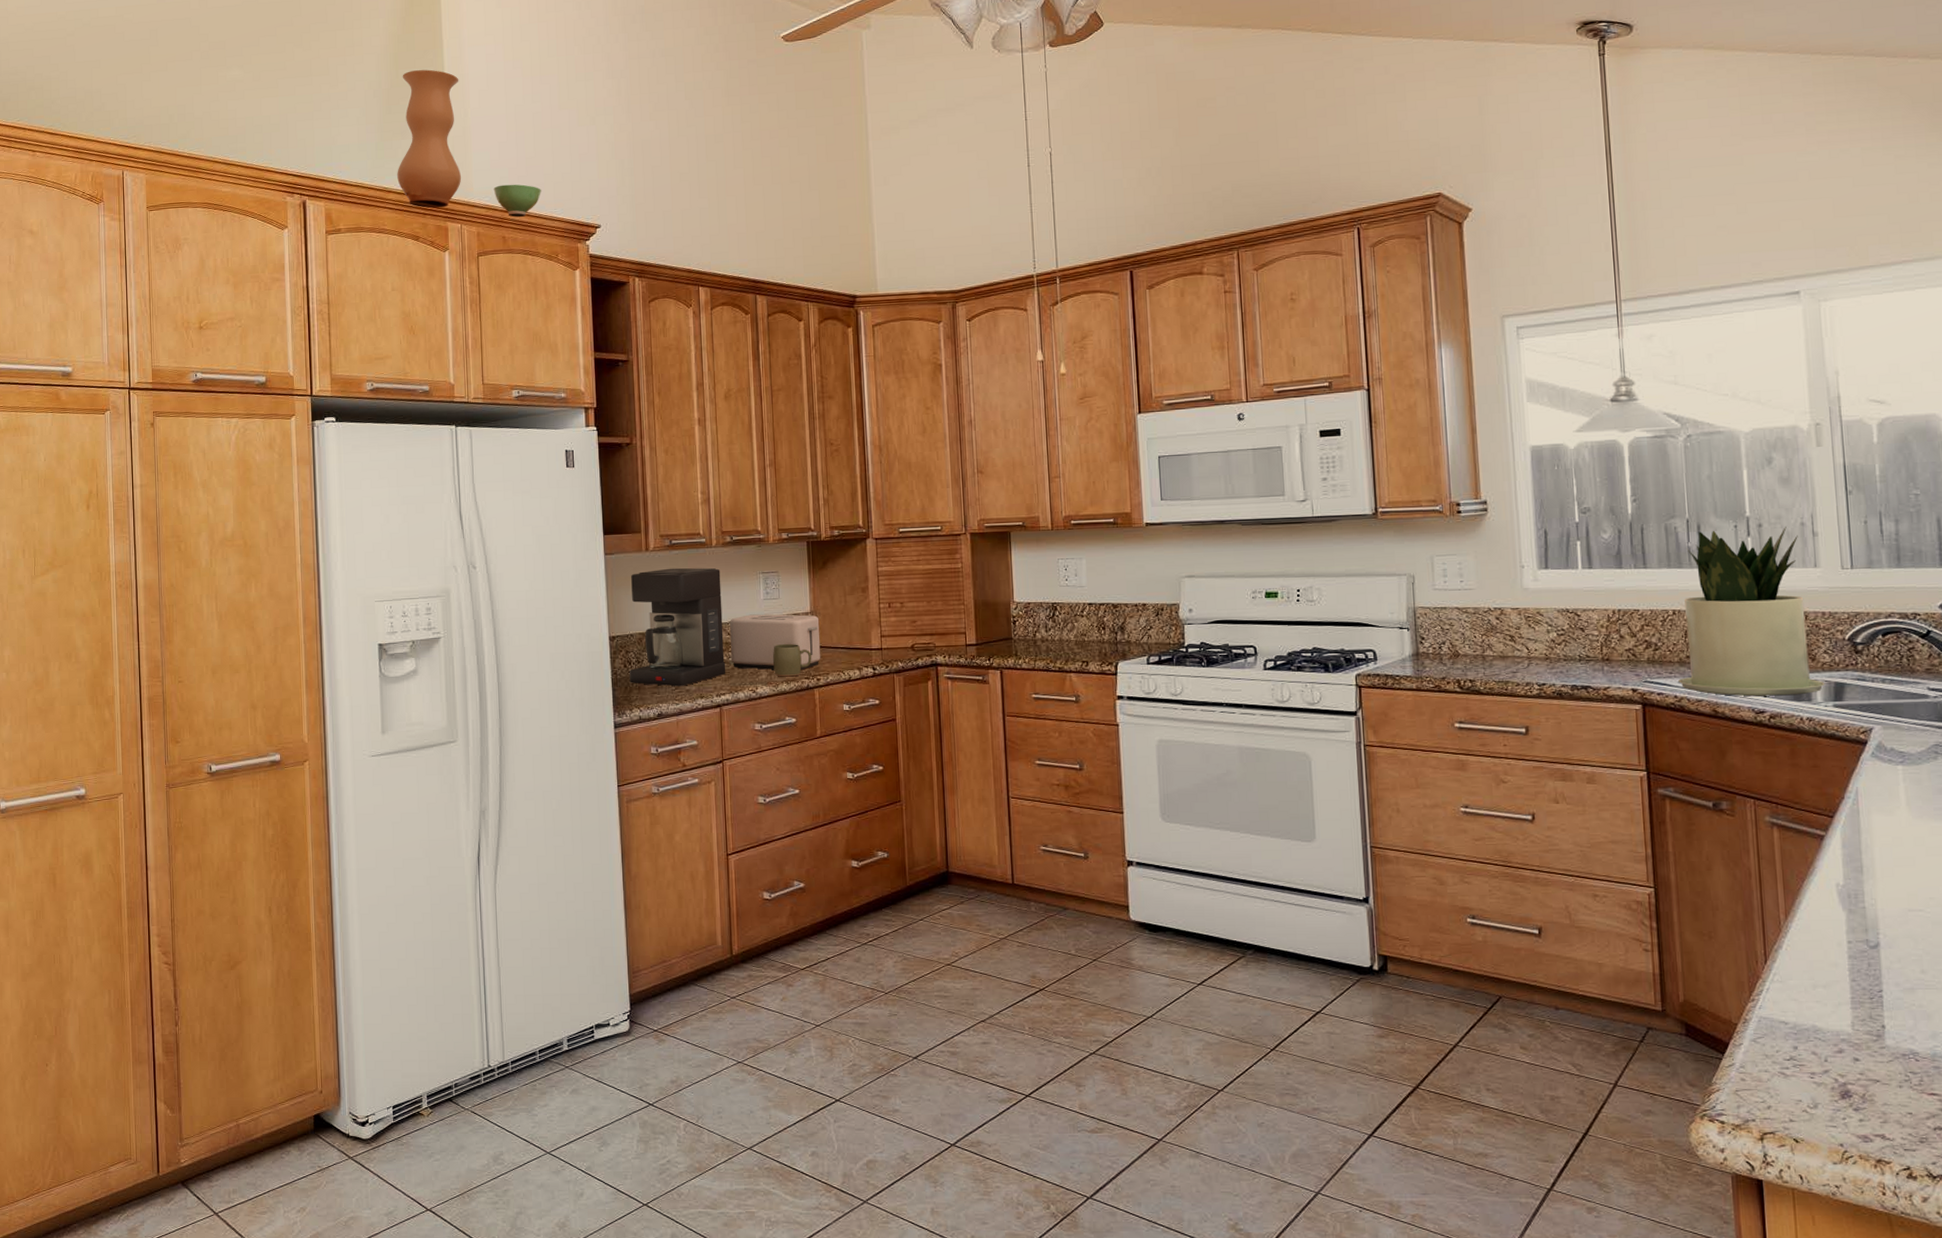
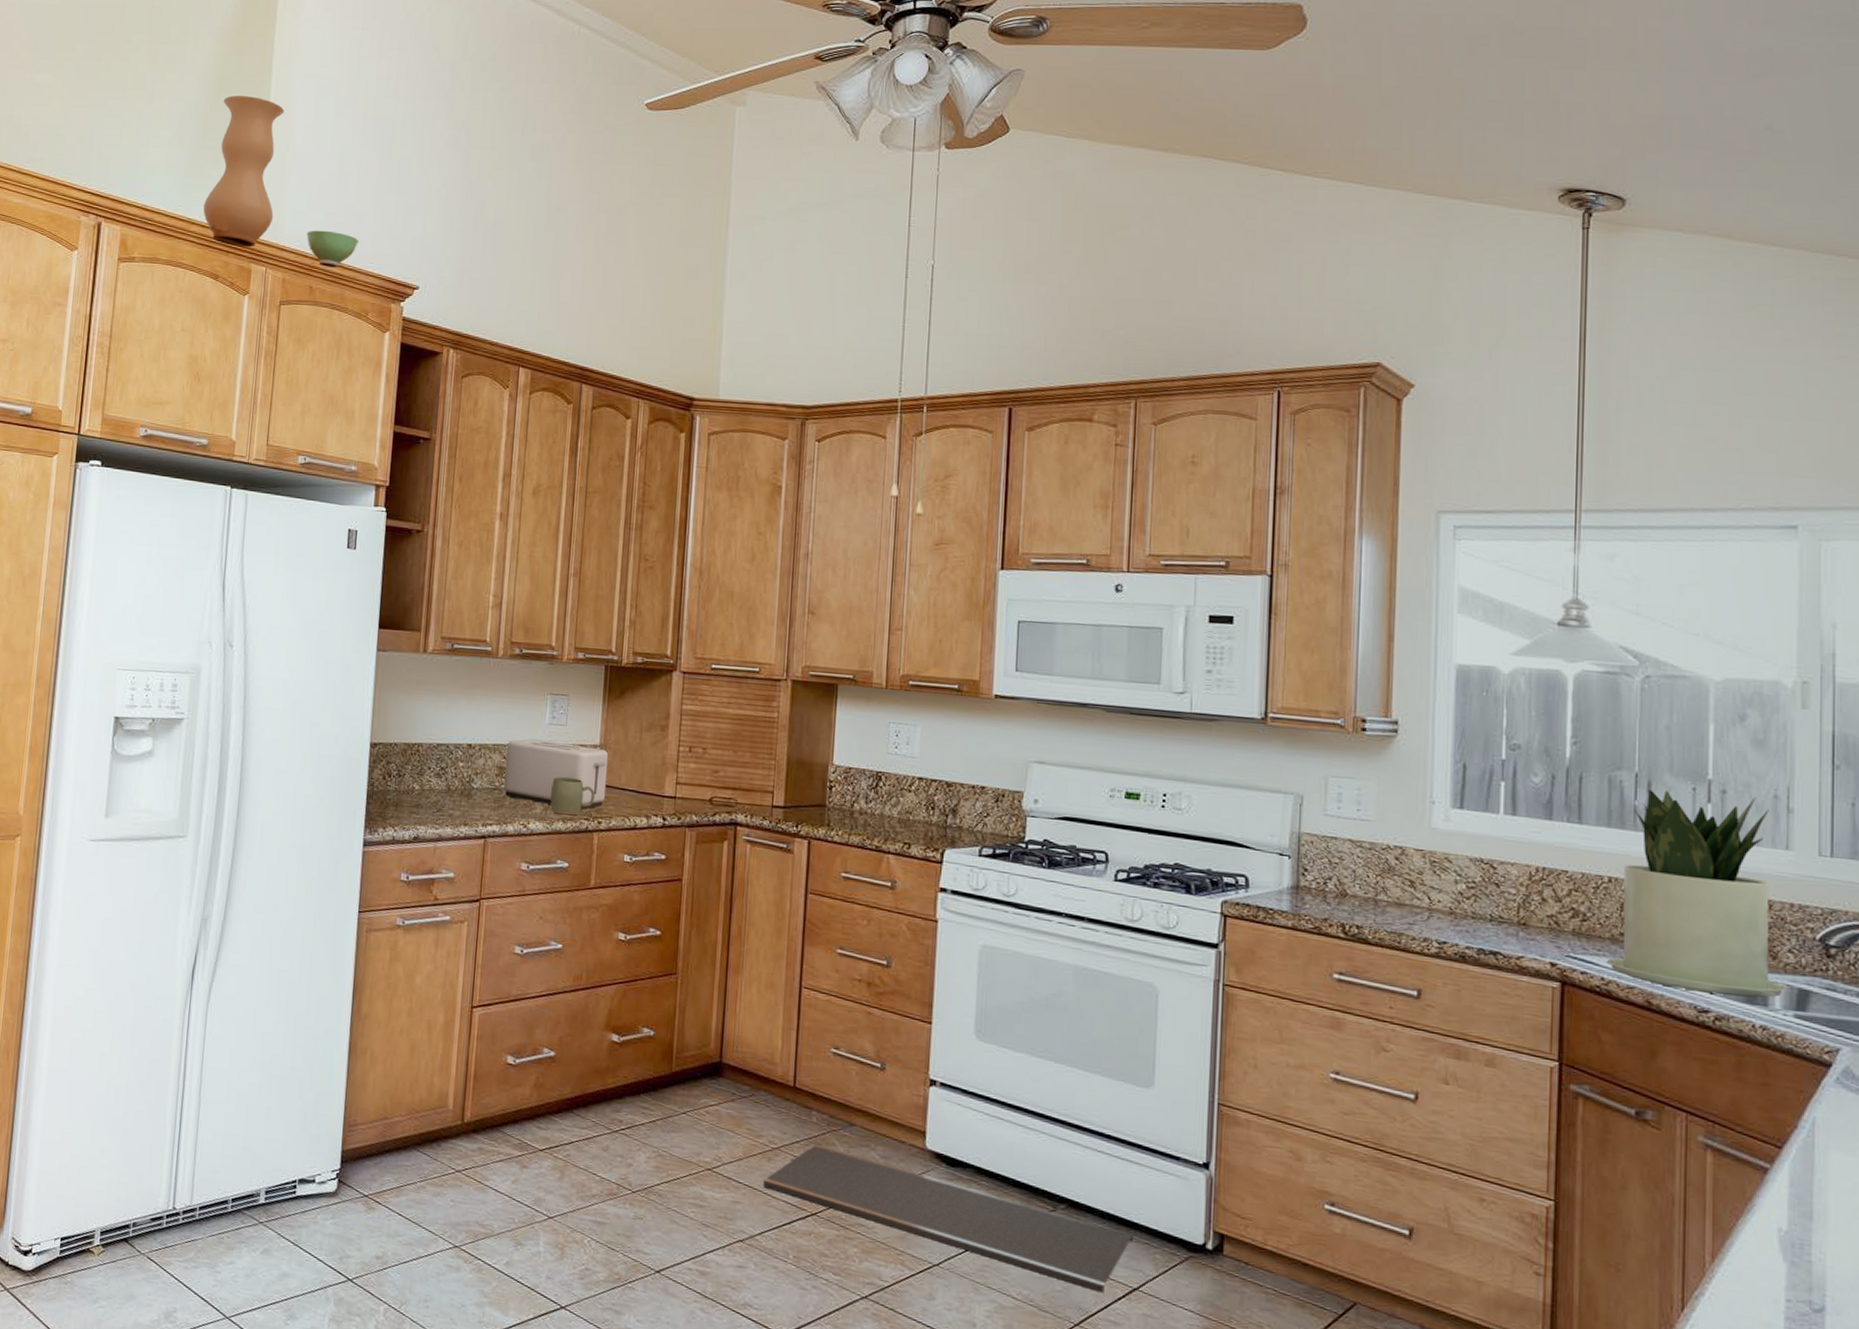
coffee maker: present [628,567,726,686] -> none [386,675,504,810]
door mat: none [996,930,1313,1019] -> present [763,1144,1134,1293]

